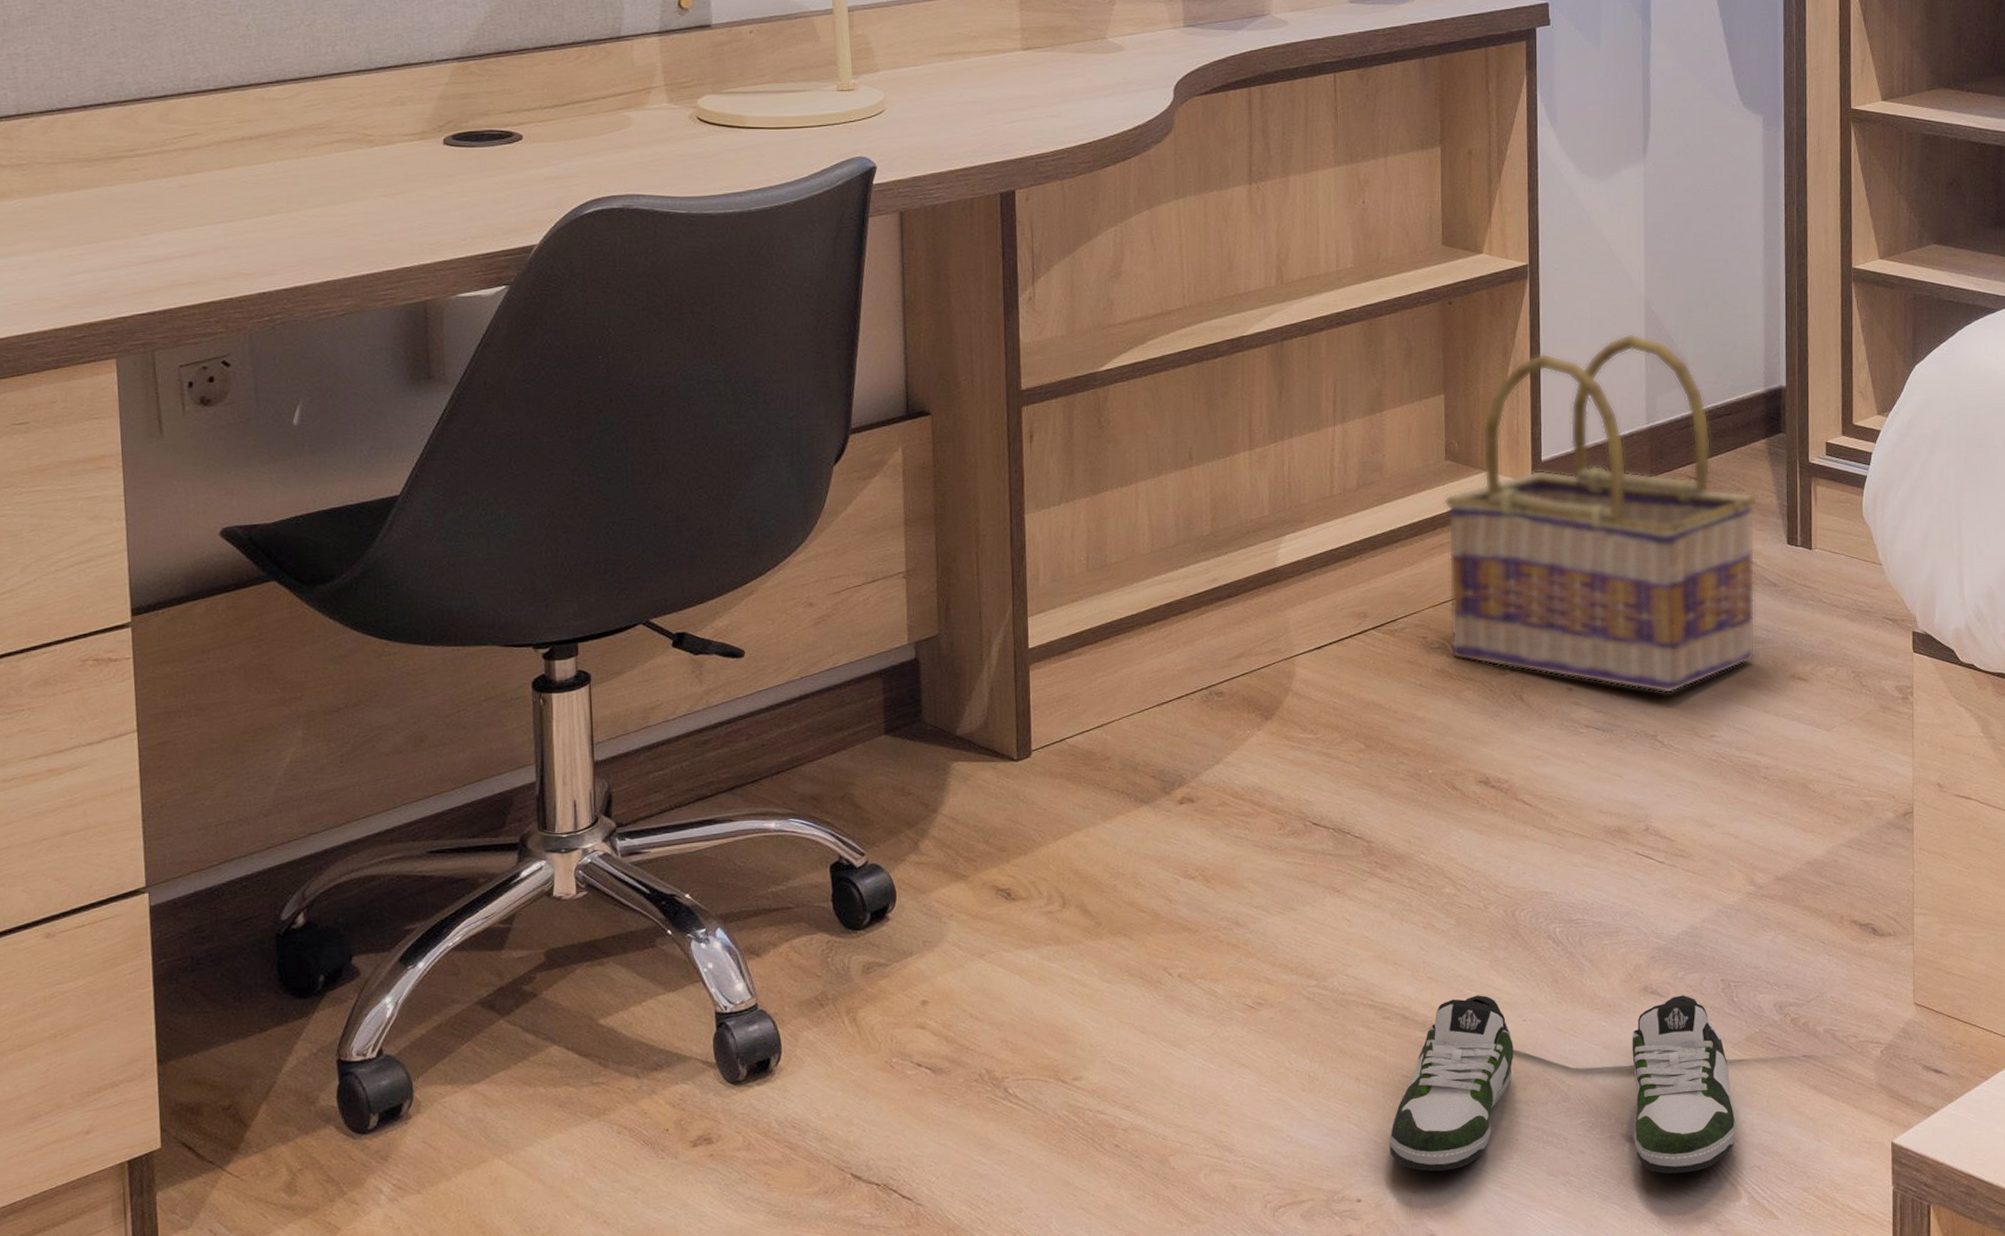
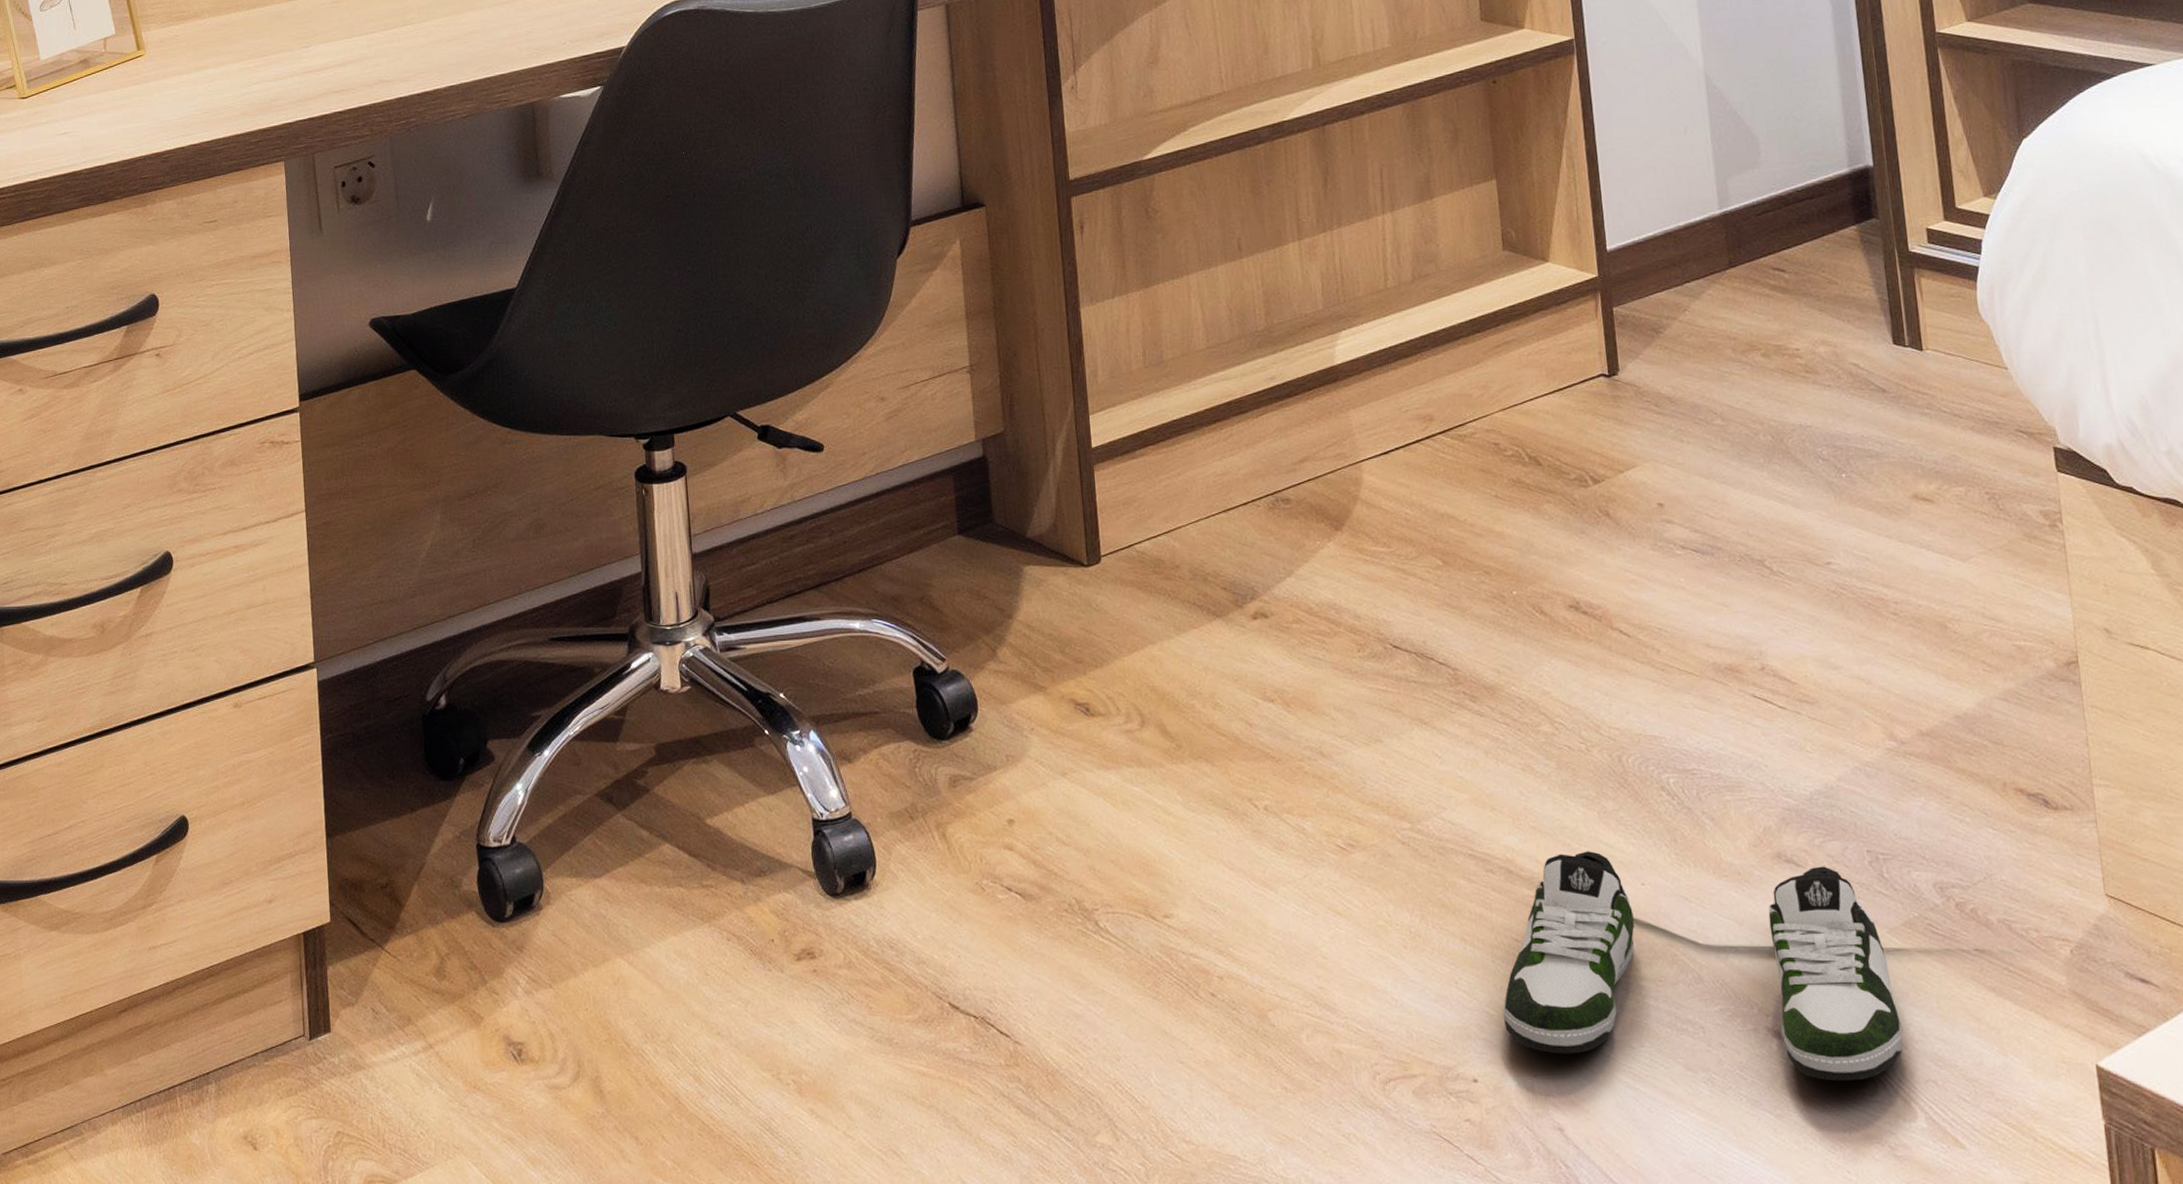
basket: present [1444,333,1758,694] -> none [1505,110,1869,513]

